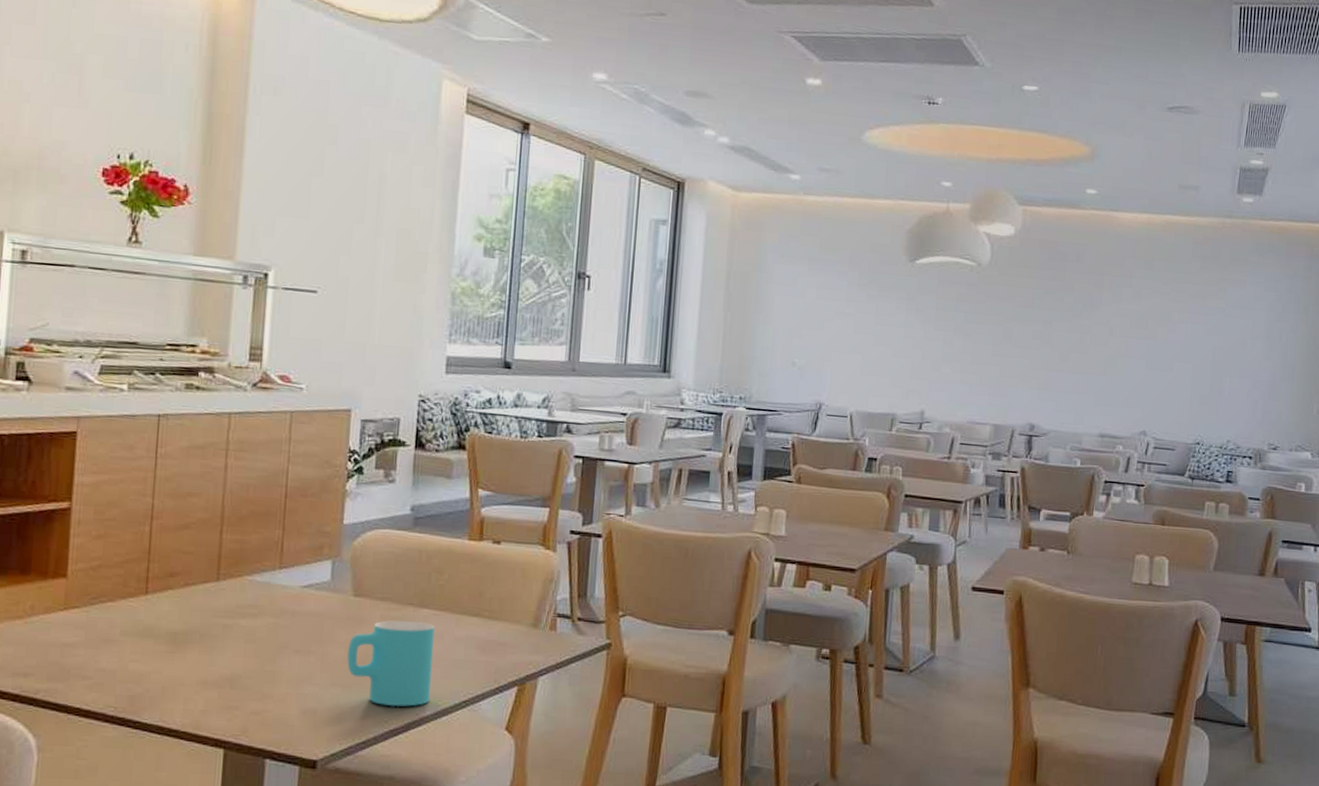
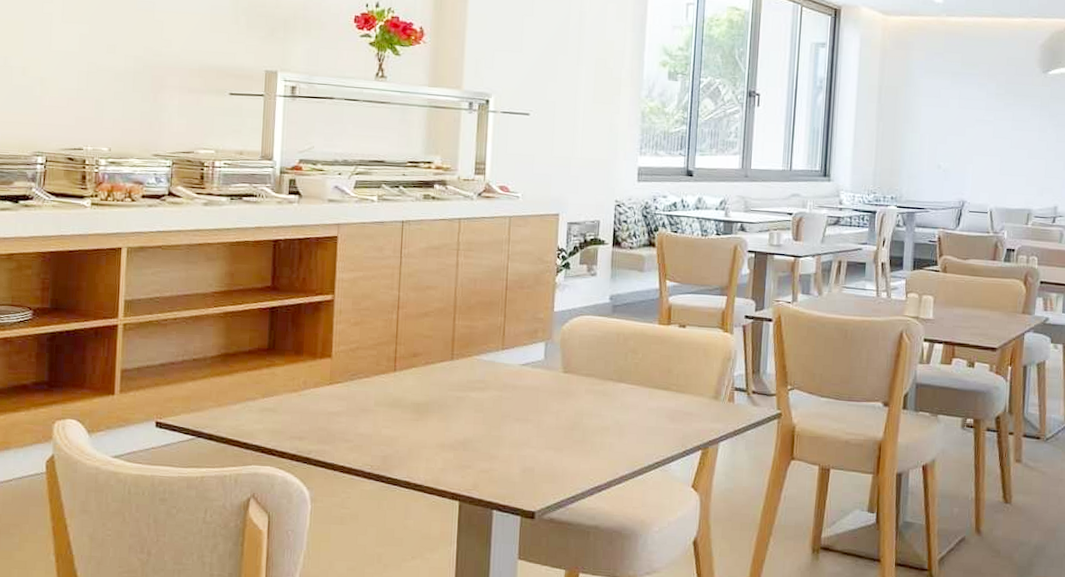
cup: present [347,620,435,707] -> none [559,393,631,467]

